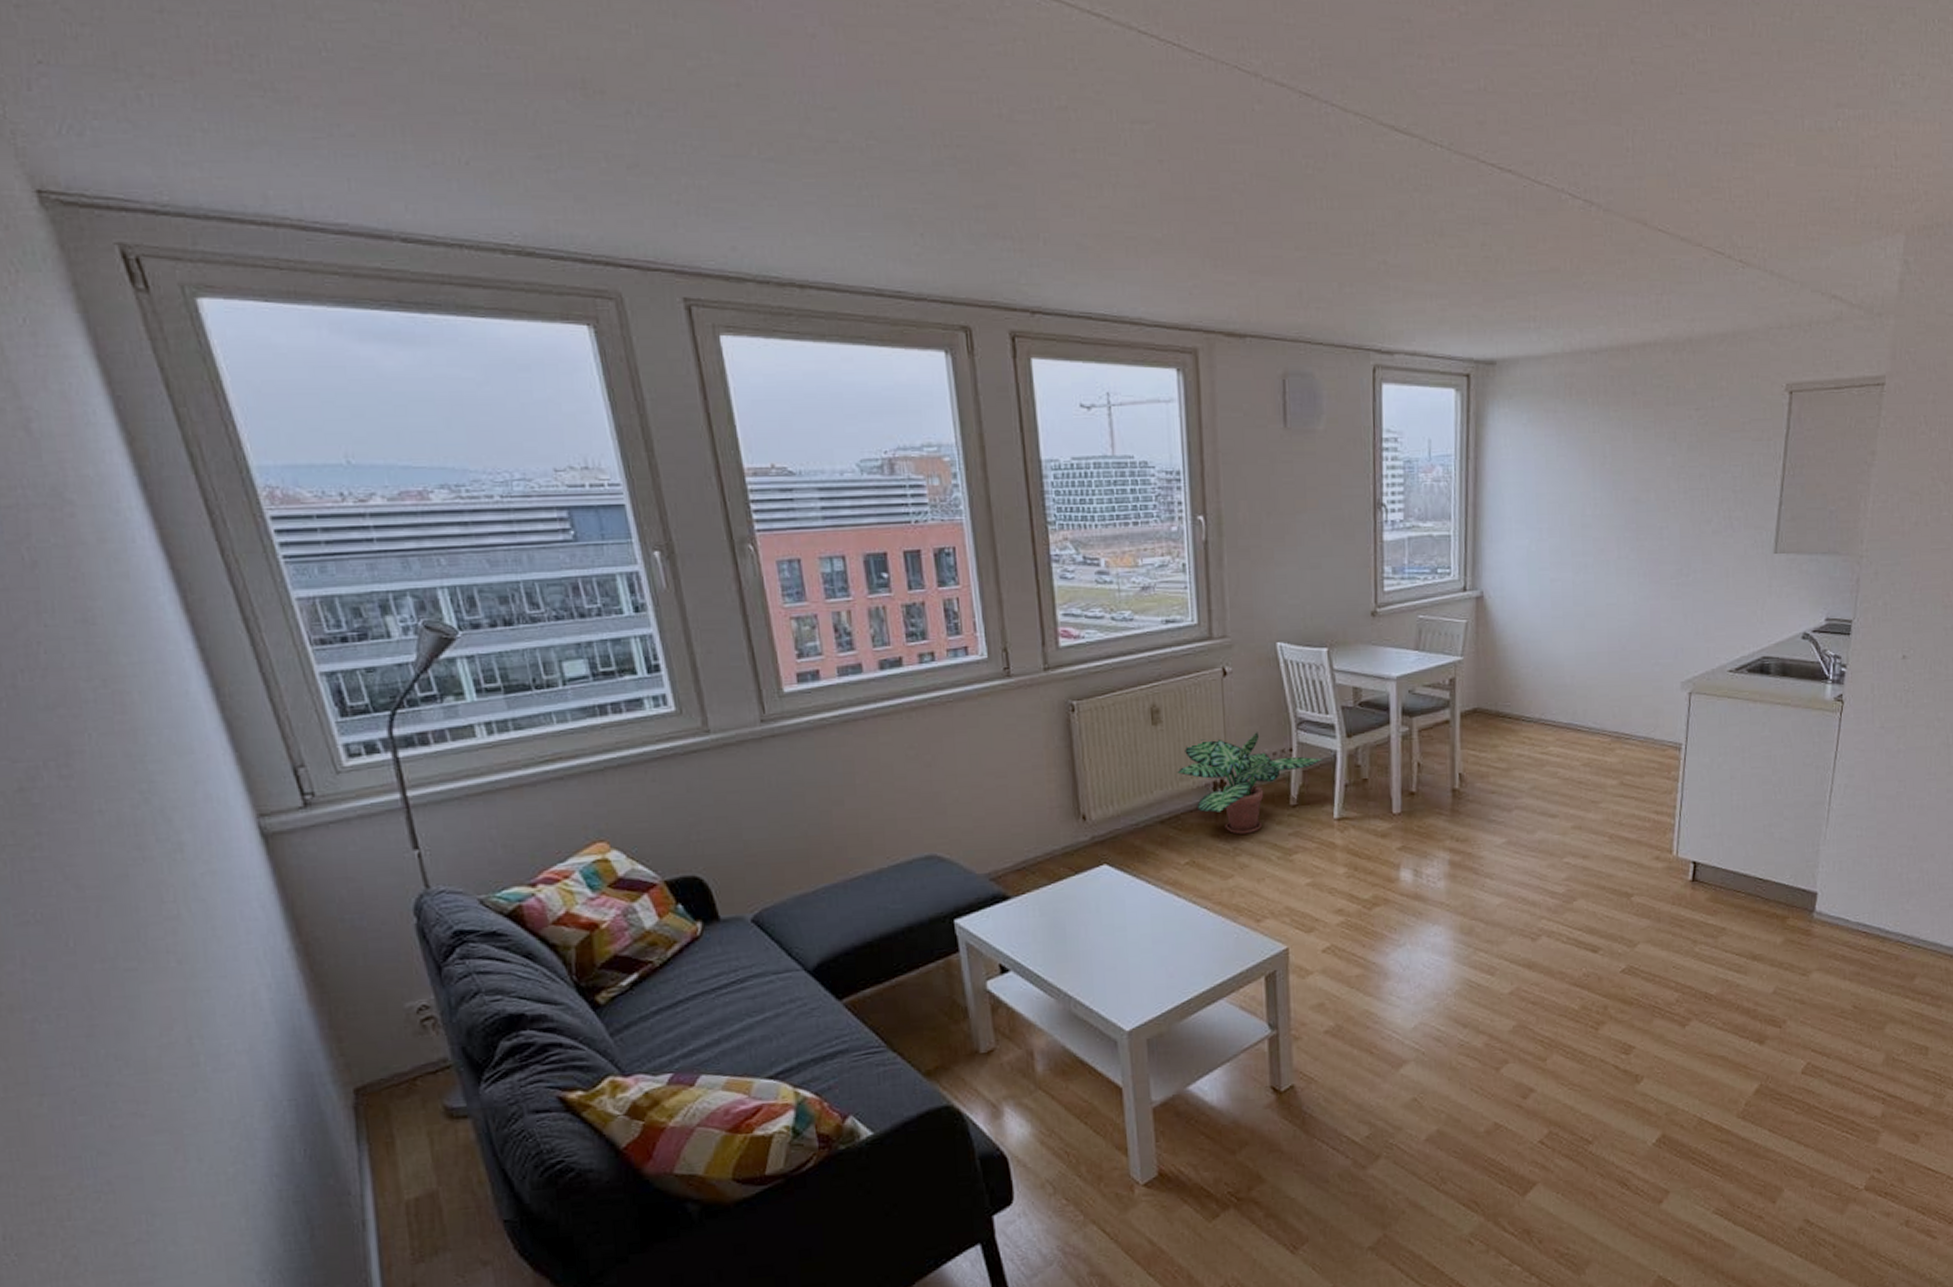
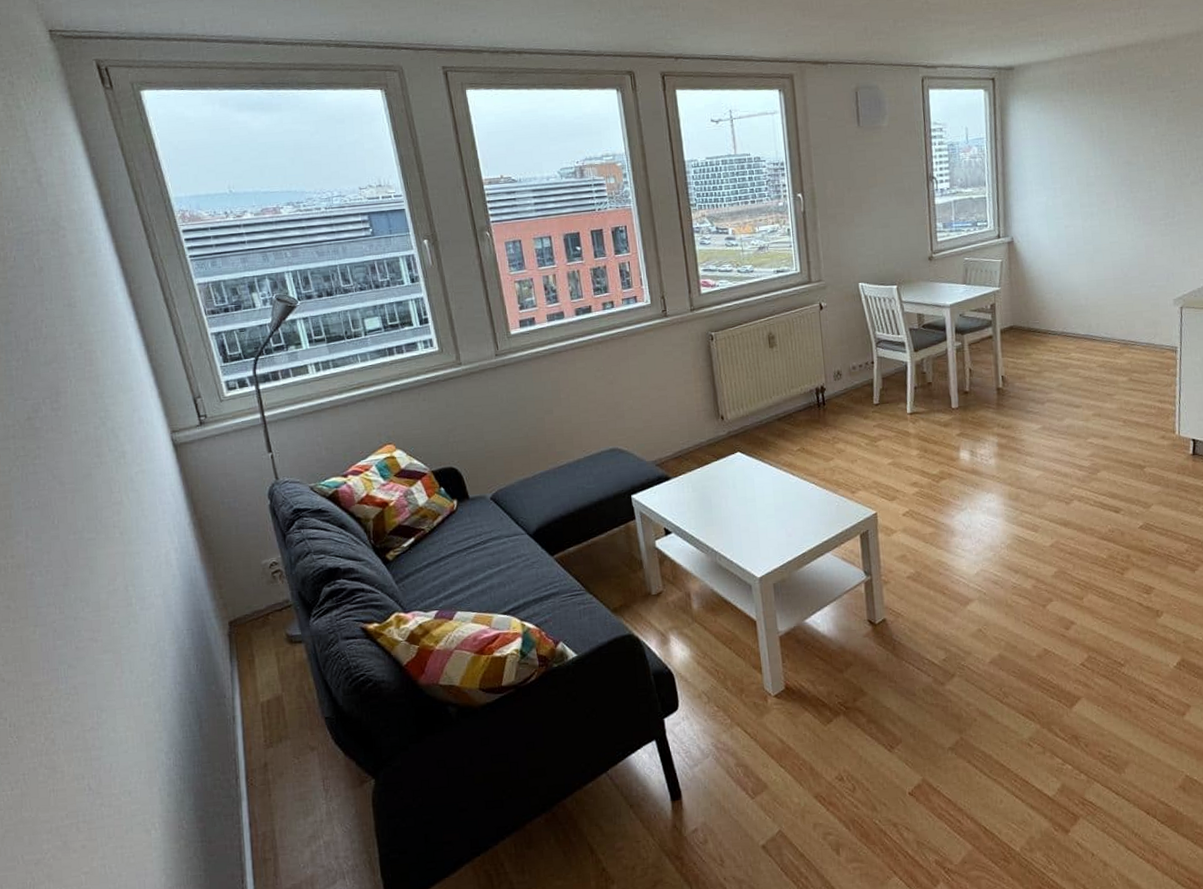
potted plant: present [1177,732,1322,835] -> none [789,350,897,427]

